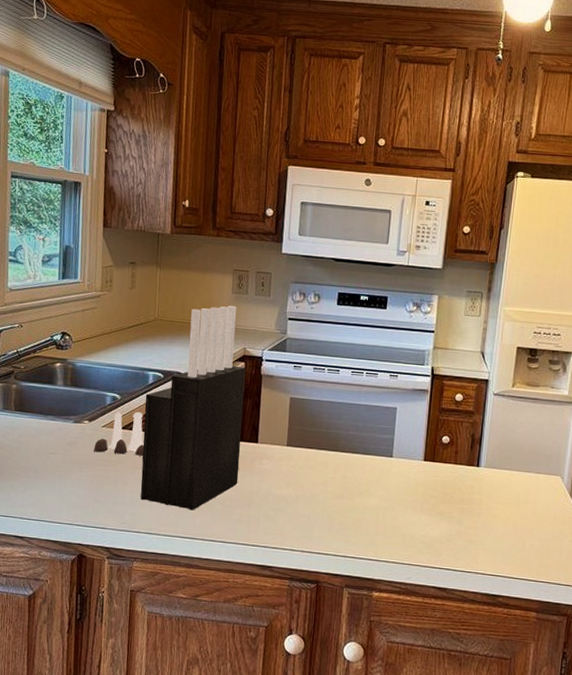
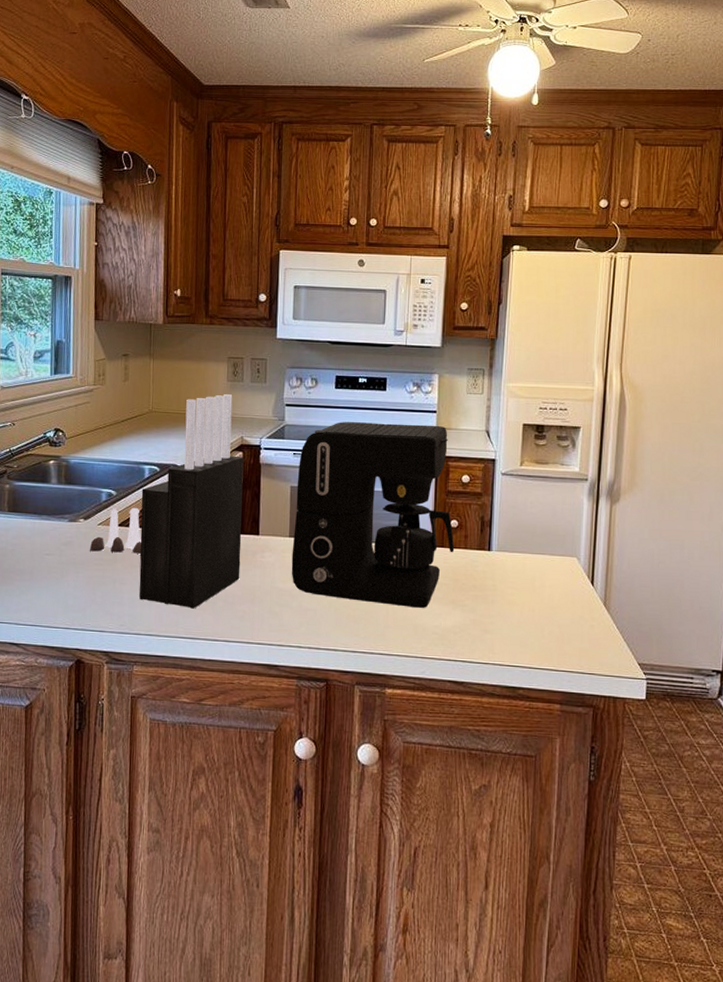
coffee maker: none [287,337,445,518] -> present [291,422,455,608]

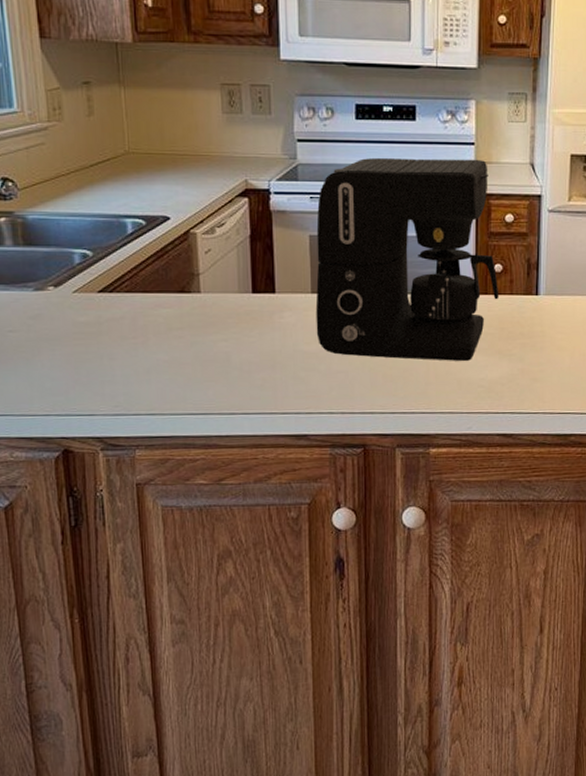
salt and pepper shaker set: present [90,507,142,554] -> none [65,269,133,324]
knife block: present [139,394,244,609] -> none [125,129,256,381]

